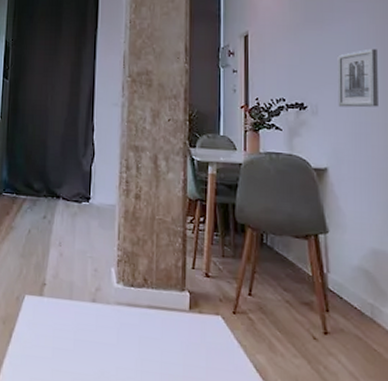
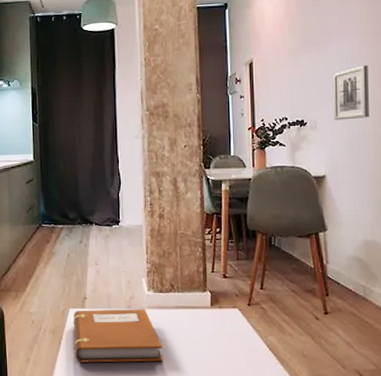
notebook: none [26,298,130,372] -> present [73,309,163,363]

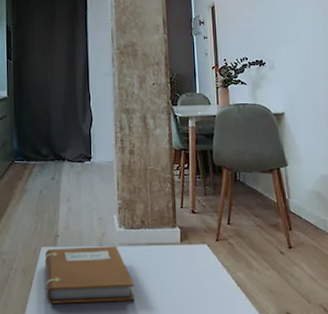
wall art: present [333,65,369,120] -> none [287,10,321,61]

